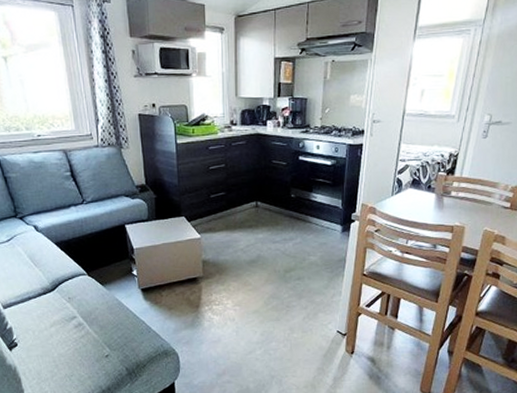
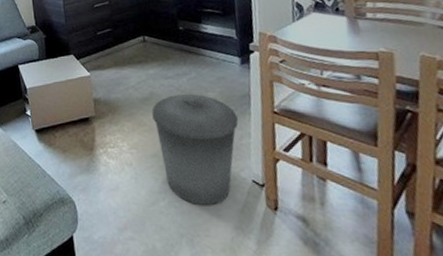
trash can: none [257,257,332,353] -> present [151,93,239,206]

